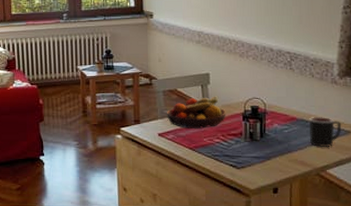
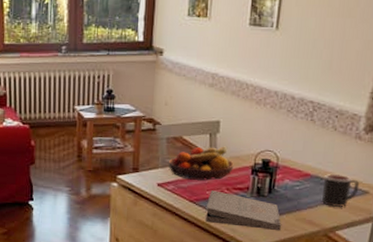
pizza box: none [204,137,276,173] -> present [205,190,281,231]

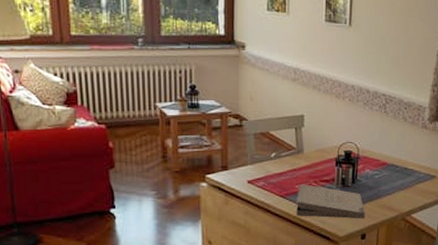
fruit bowl: present [168,146,234,181] -> none [256,140,319,175]
mug: present [322,173,360,208] -> none [398,161,428,193]

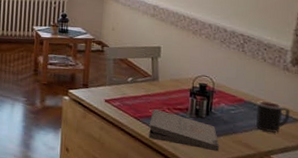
mug: none [398,161,428,193] -> present [256,100,290,133]

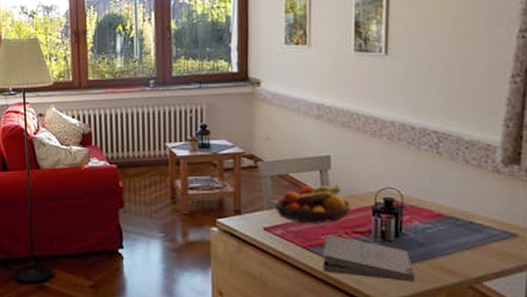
fruit bowl: none [114,69,174,100] -> present [274,184,351,224]
mug: present [256,100,290,133] -> none [461,213,505,254]

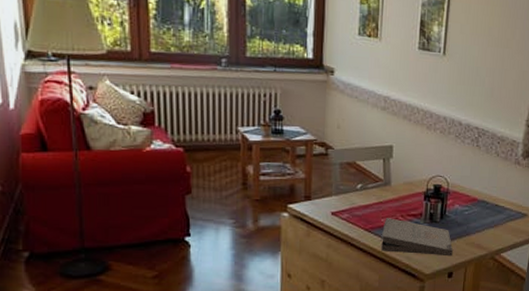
fruit bowl: present [274,184,351,224] -> none [341,172,408,208]

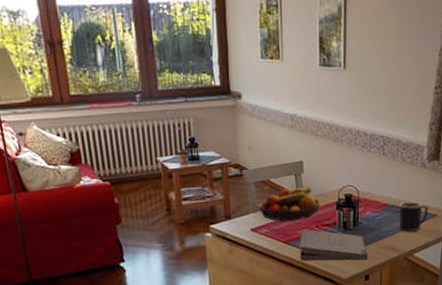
fruit bowl: none [341,172,408,208] -> present [258,185,320,222]
mug: none [488,197,520,231] -> present [400,201,429,233]

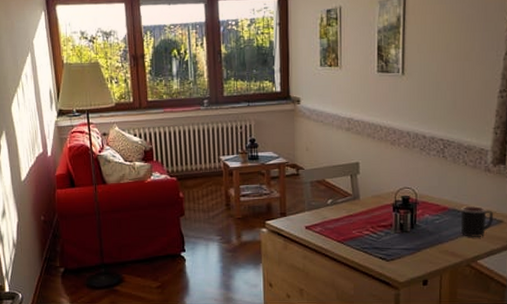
fruit bowl: present [258,185,320,222] -> none [313,186,376,221]
pizza box: present [299,229,367,261] -> none [353,229,426,265]

